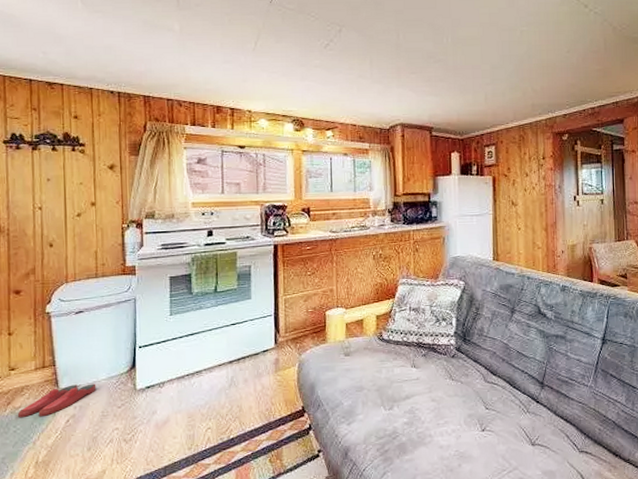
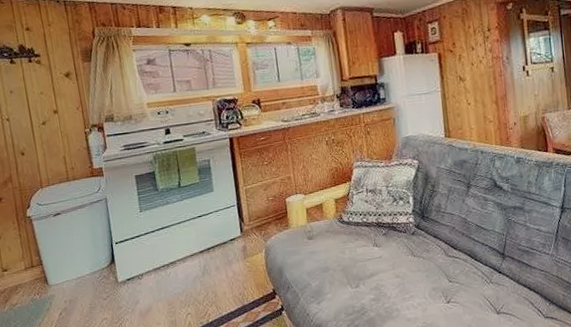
slippers: present [17,384,97,418] -> none [15,279,82,314]

